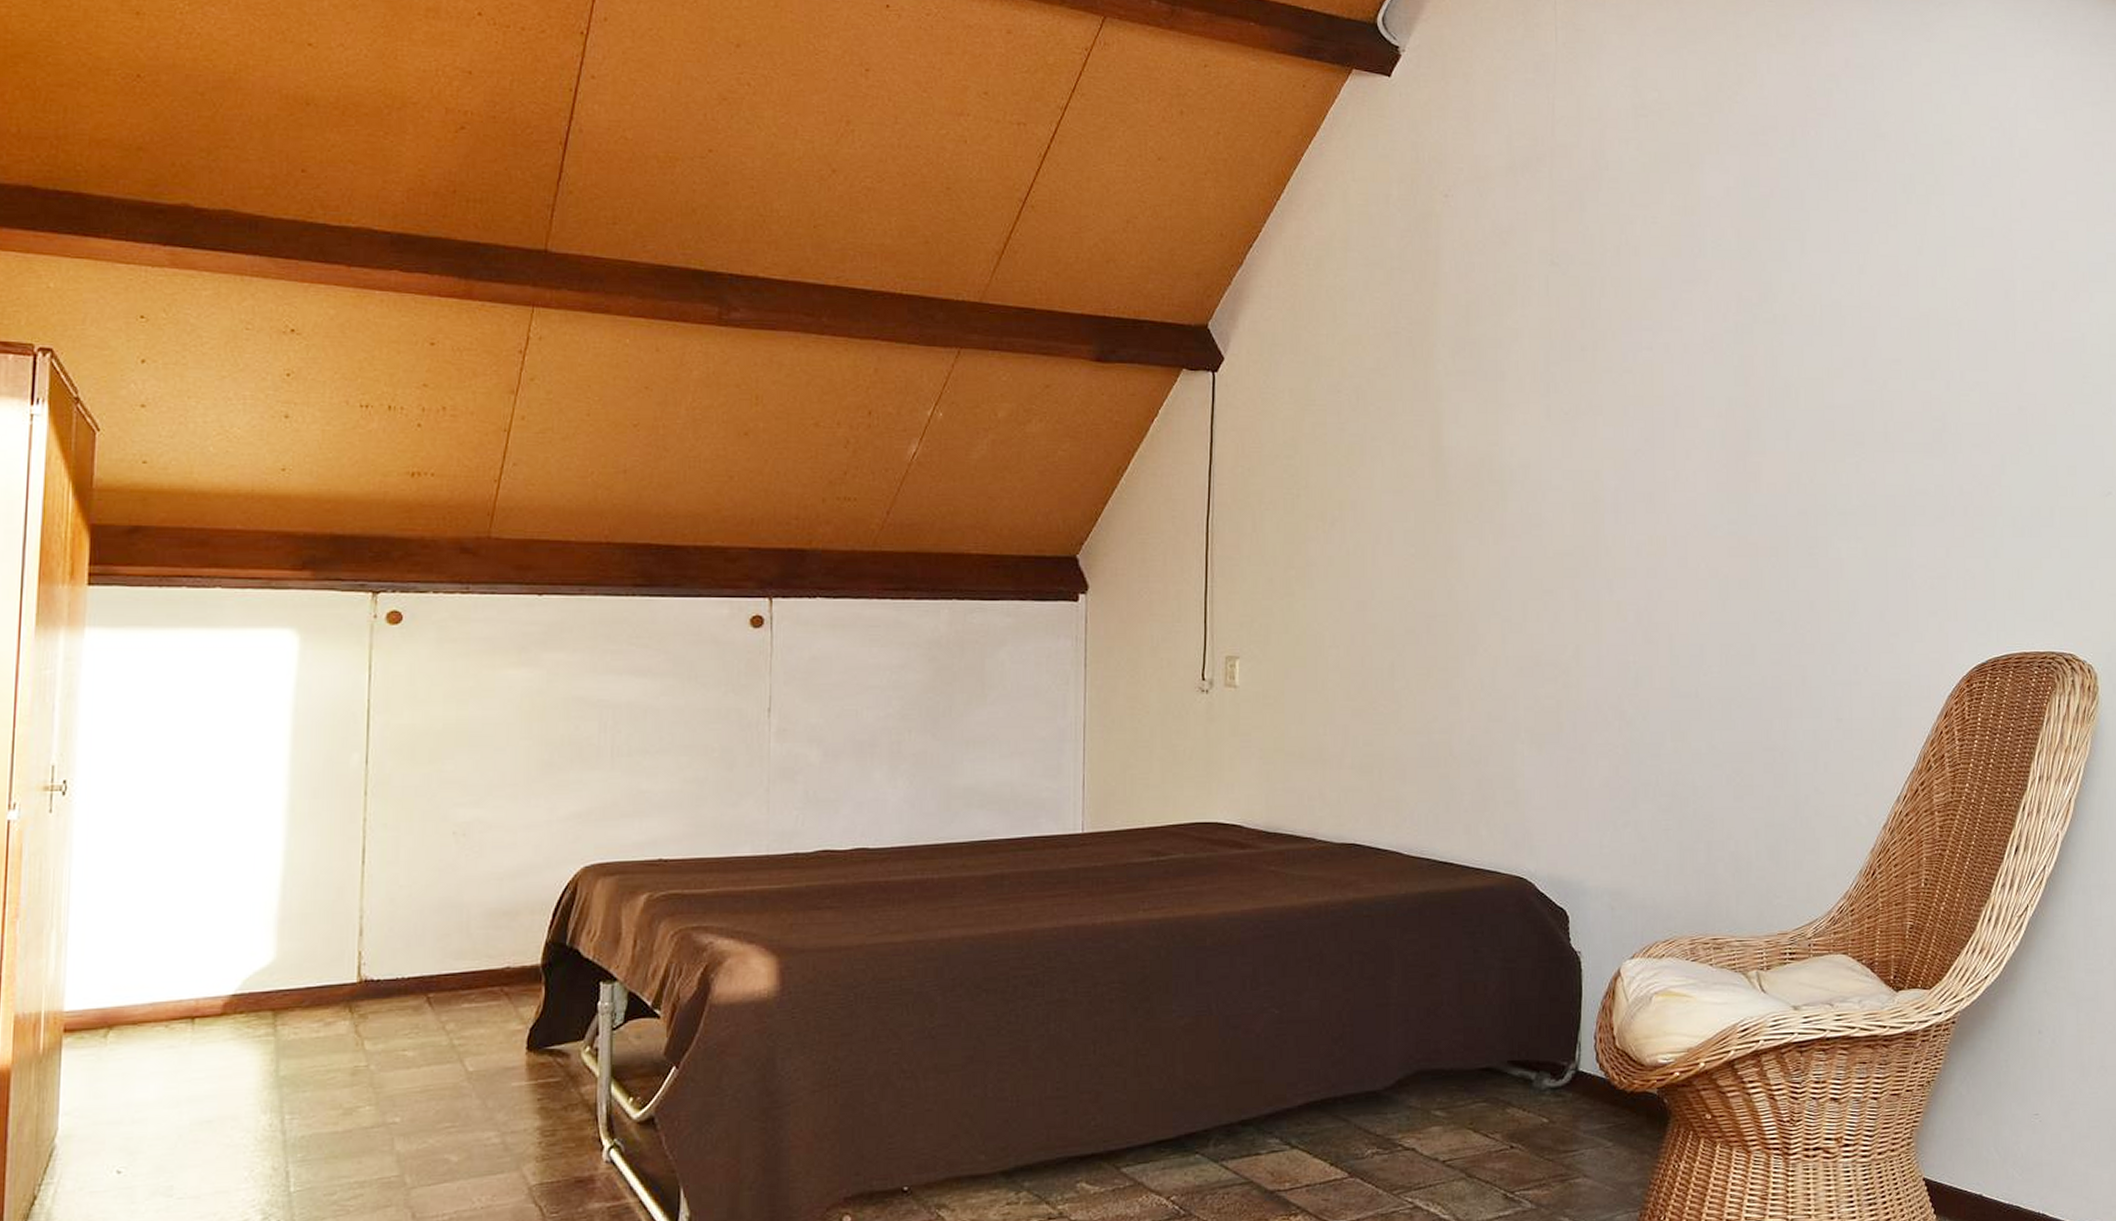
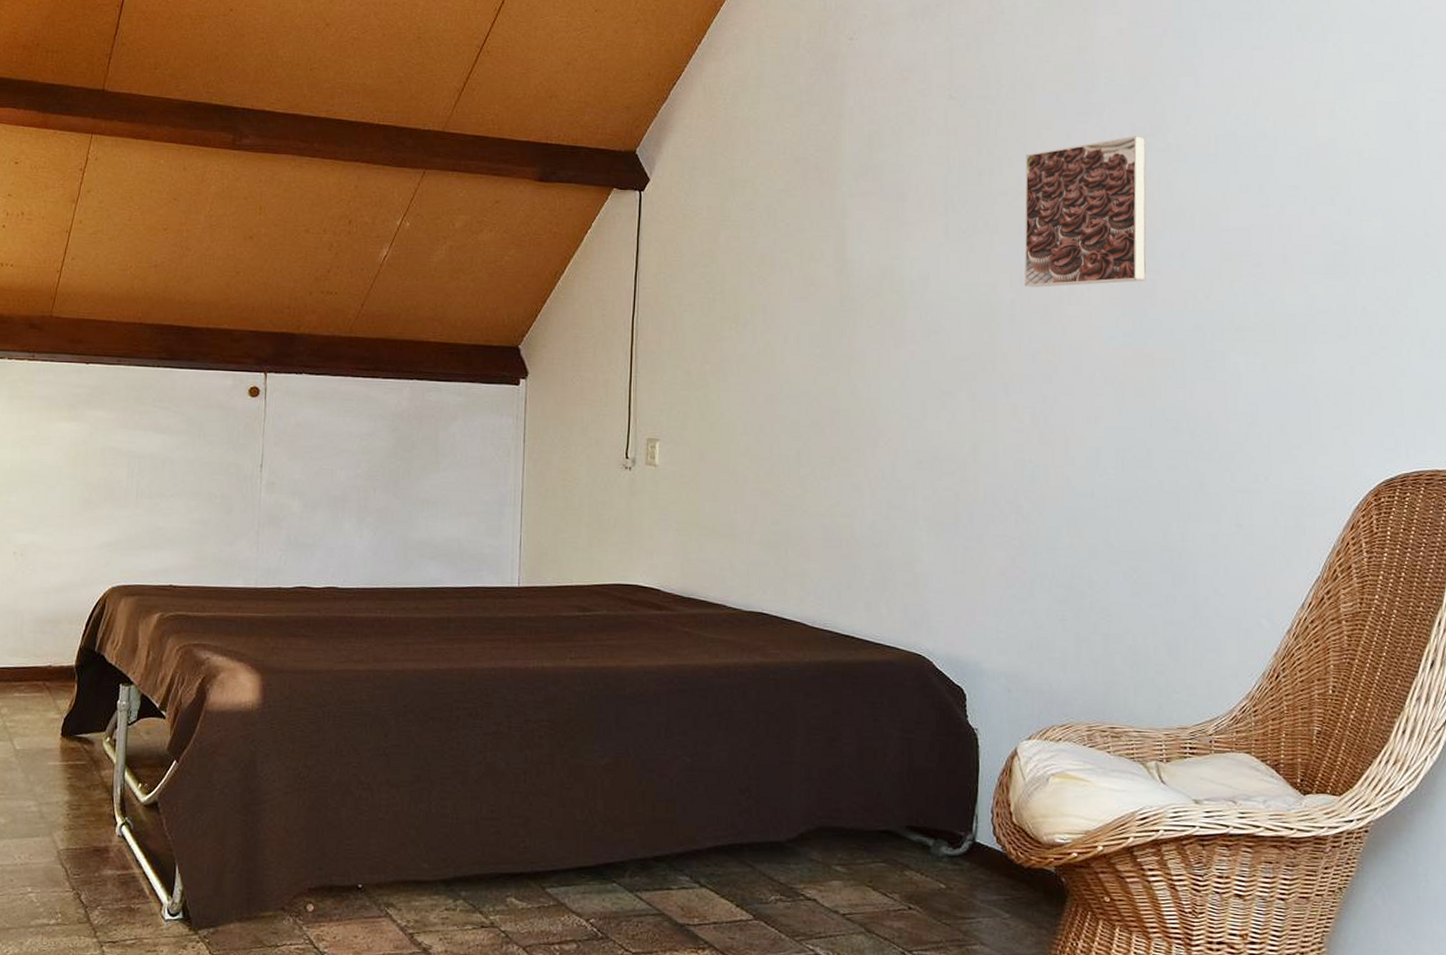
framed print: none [1628,306,1753,473] -> present [1024,136,1147,287]

